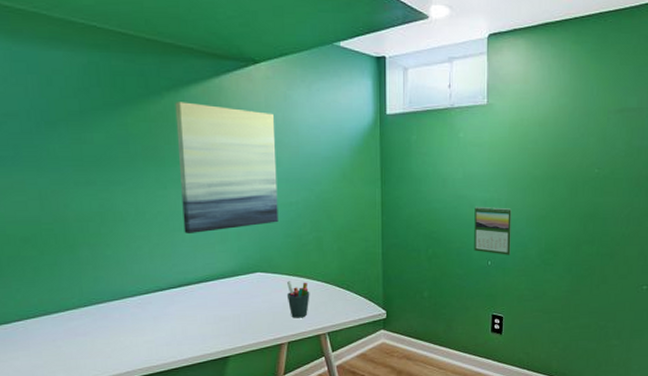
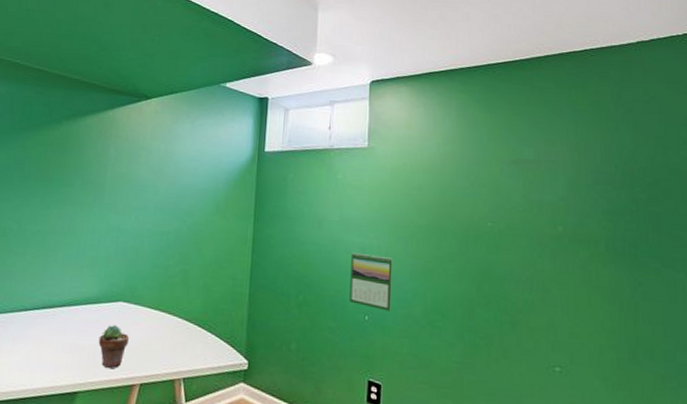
wall art: present [175,102,279,233] -> none [57,129,157,255]
potted succulent: none [241,294,272,333] -> present [98,325,130,369]
pen holder: present [286,281,310,318] -> none [145,314,170,358]

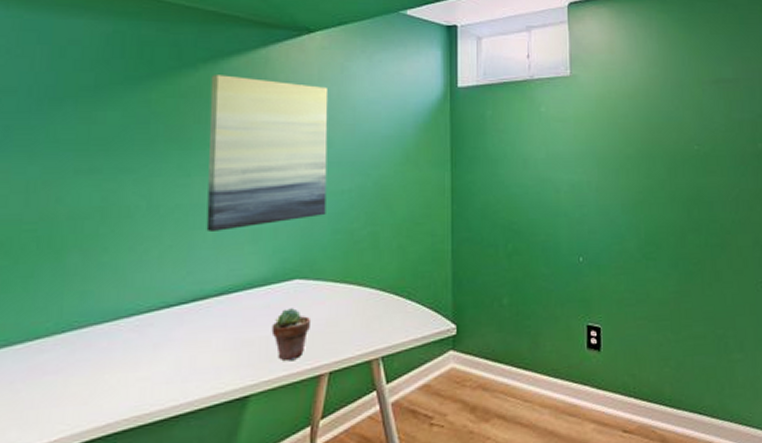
wall art: none [57,129,157,255] -> present [206,75,328,231]
calendar: present [349,252,393,311] -> none [561,190,605,249]

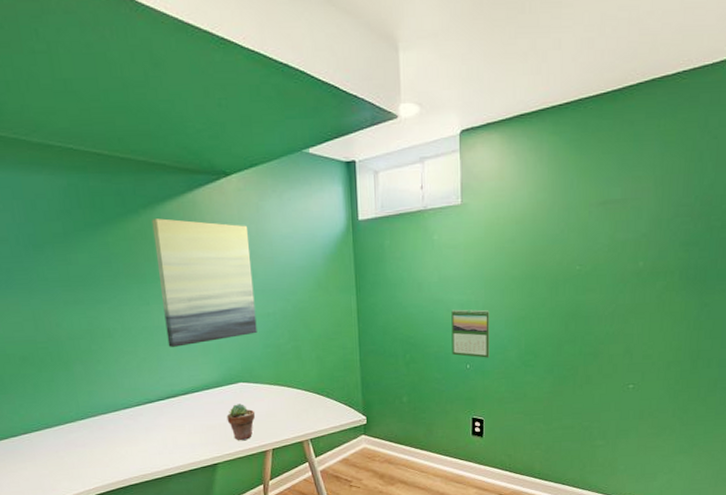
calendar: none [561,190,605,249] -> present [451,309,490,358]

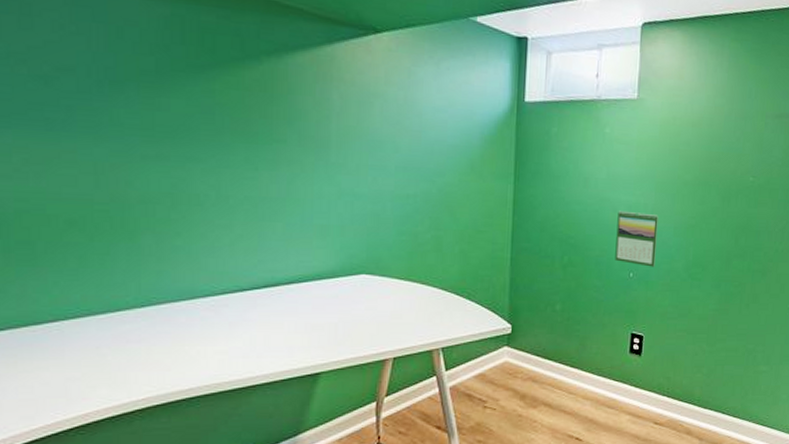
wall art: present [152,218,257,347] -> none [275,69,395,225]
potted succulent: present [226,404,256,441] -> none [340,300,377,346]

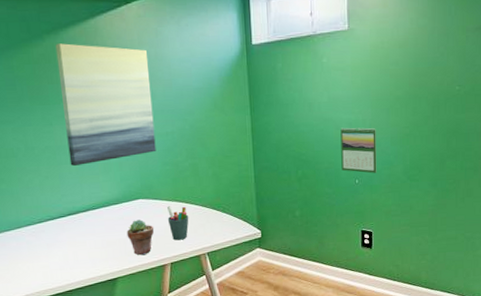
wall art: none [275,69,395,225] -> present [55,43,156,166]
potted succulent: none [340,300,377,346] -> present [126,219,155,256]
pen holder: none [395,286,424,330] -> present [167,206,189,241]

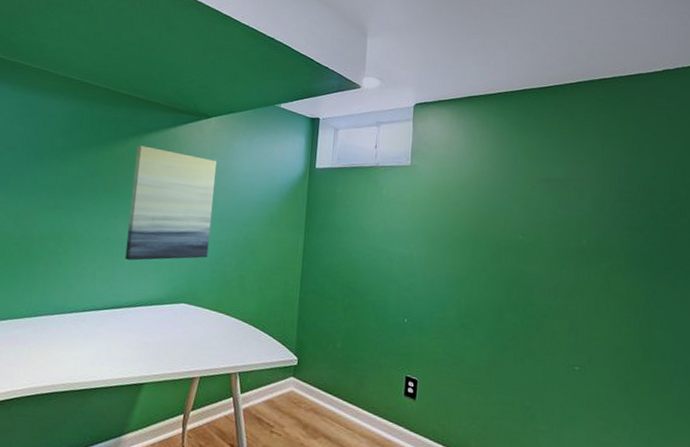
potted succulent: present [126,219,155,256] -> none [162,324,191,364]
pen holder: present [167,206,189,241] -> none [205,315,227,354]
calendar: present [340,127,377,173] -> none [390,261,431,315]

